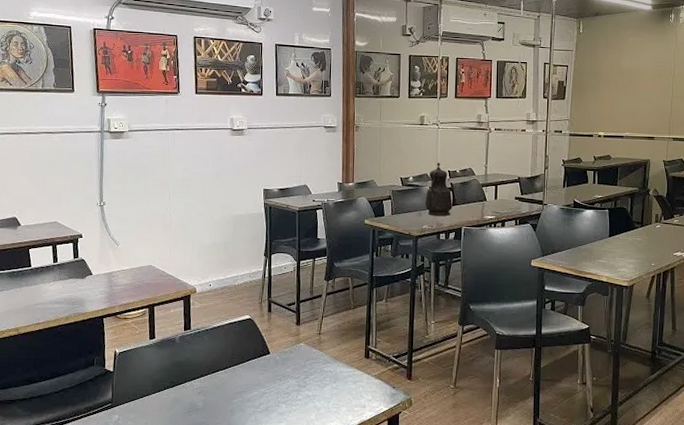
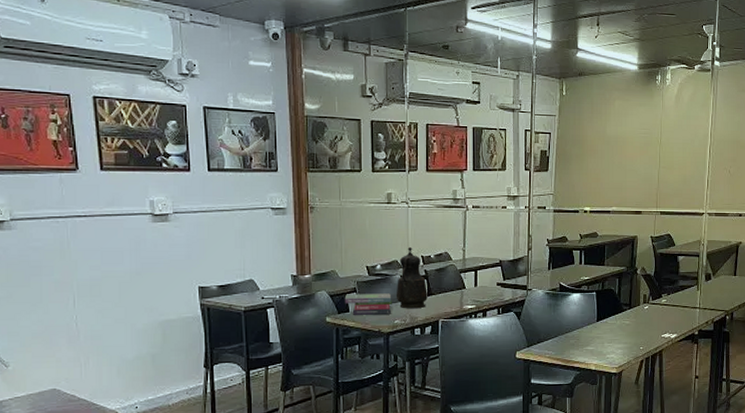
books: none [380,201,421,220] -> present [344,293,392,315]

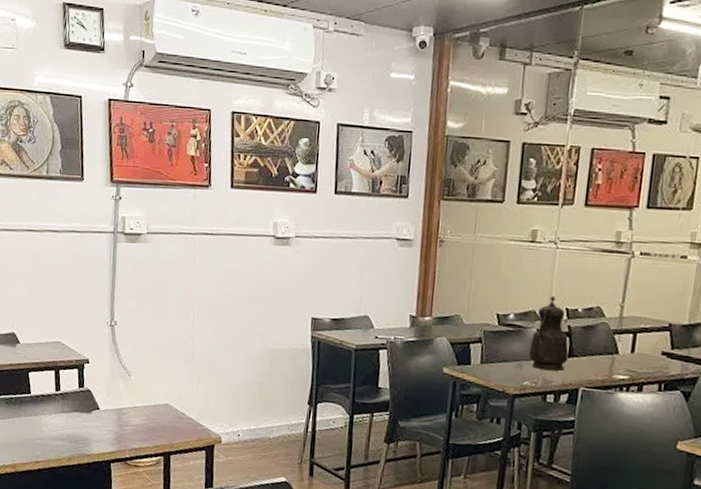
books: present [344,293,392,315] -> none [466,343,523,374]

